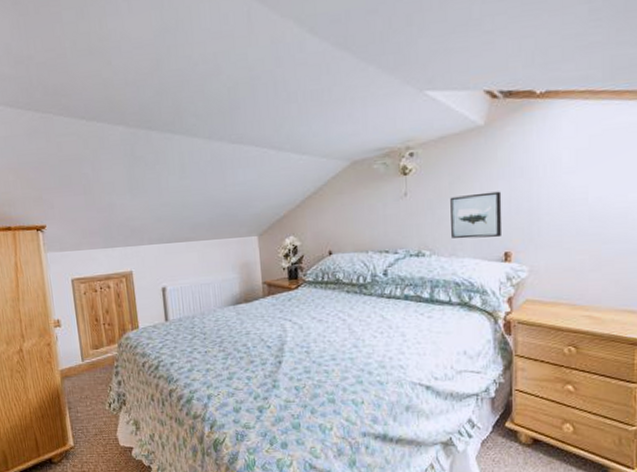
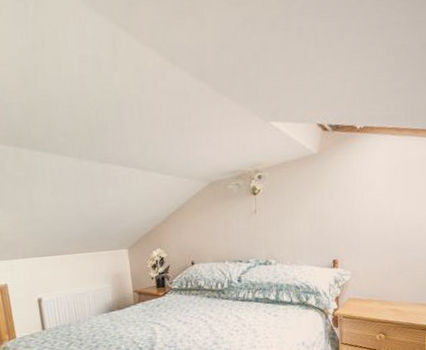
wall art: present [450,191,503,239] -> none [291,209,331,250]

